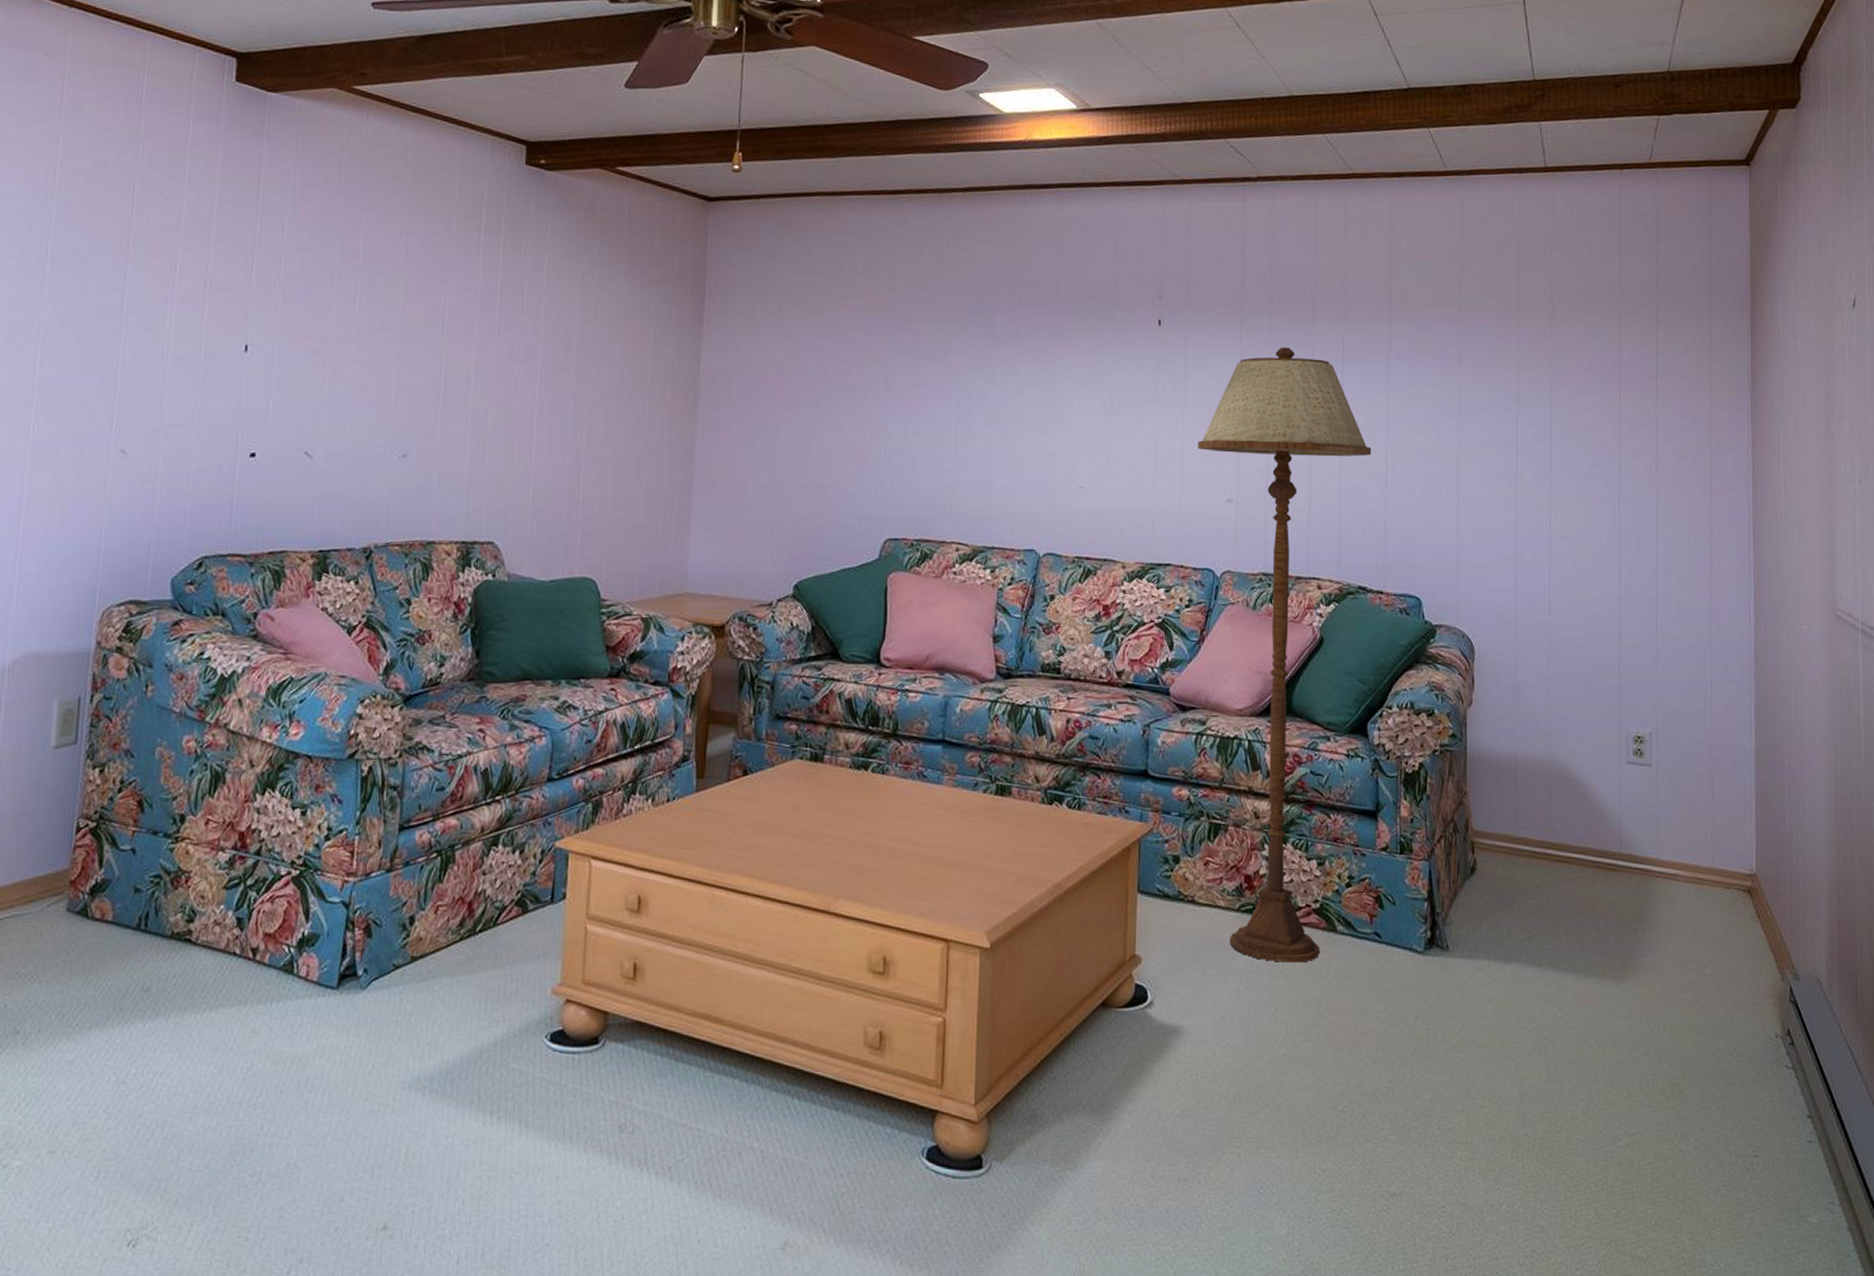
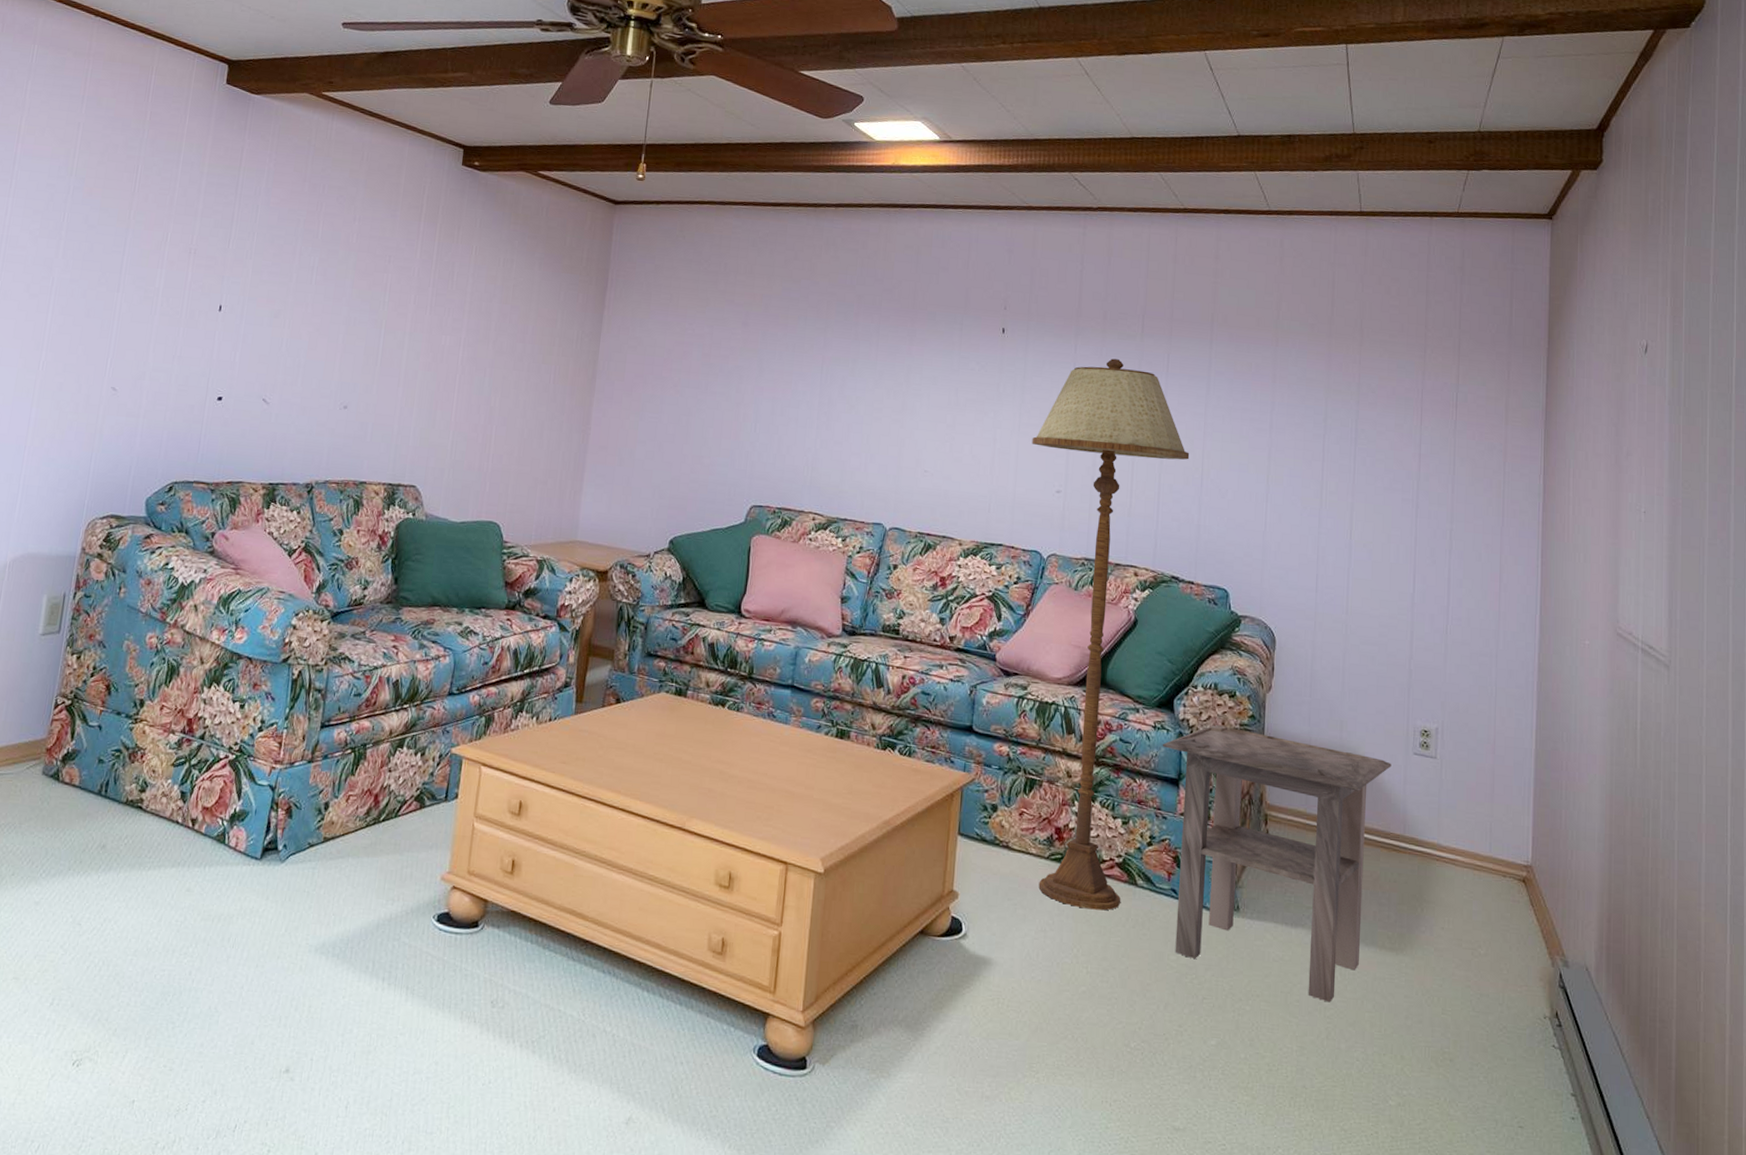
side table: none [1356,748,1604,1041] -> present [1162,725,1392,1003]

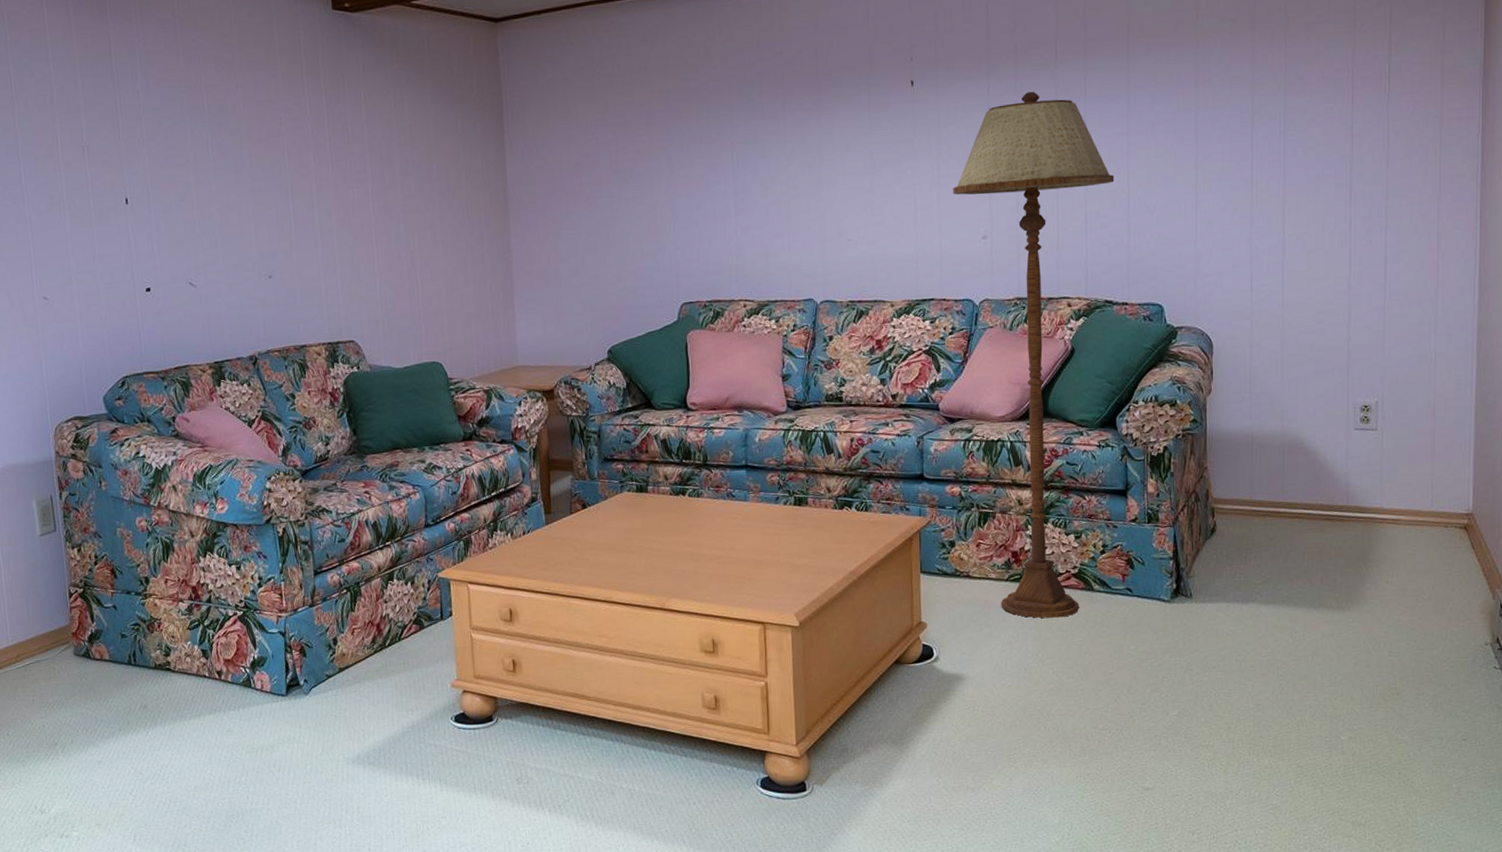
side table: present [1162,725,1392,1003] -> none [1107,433,1333,663]

